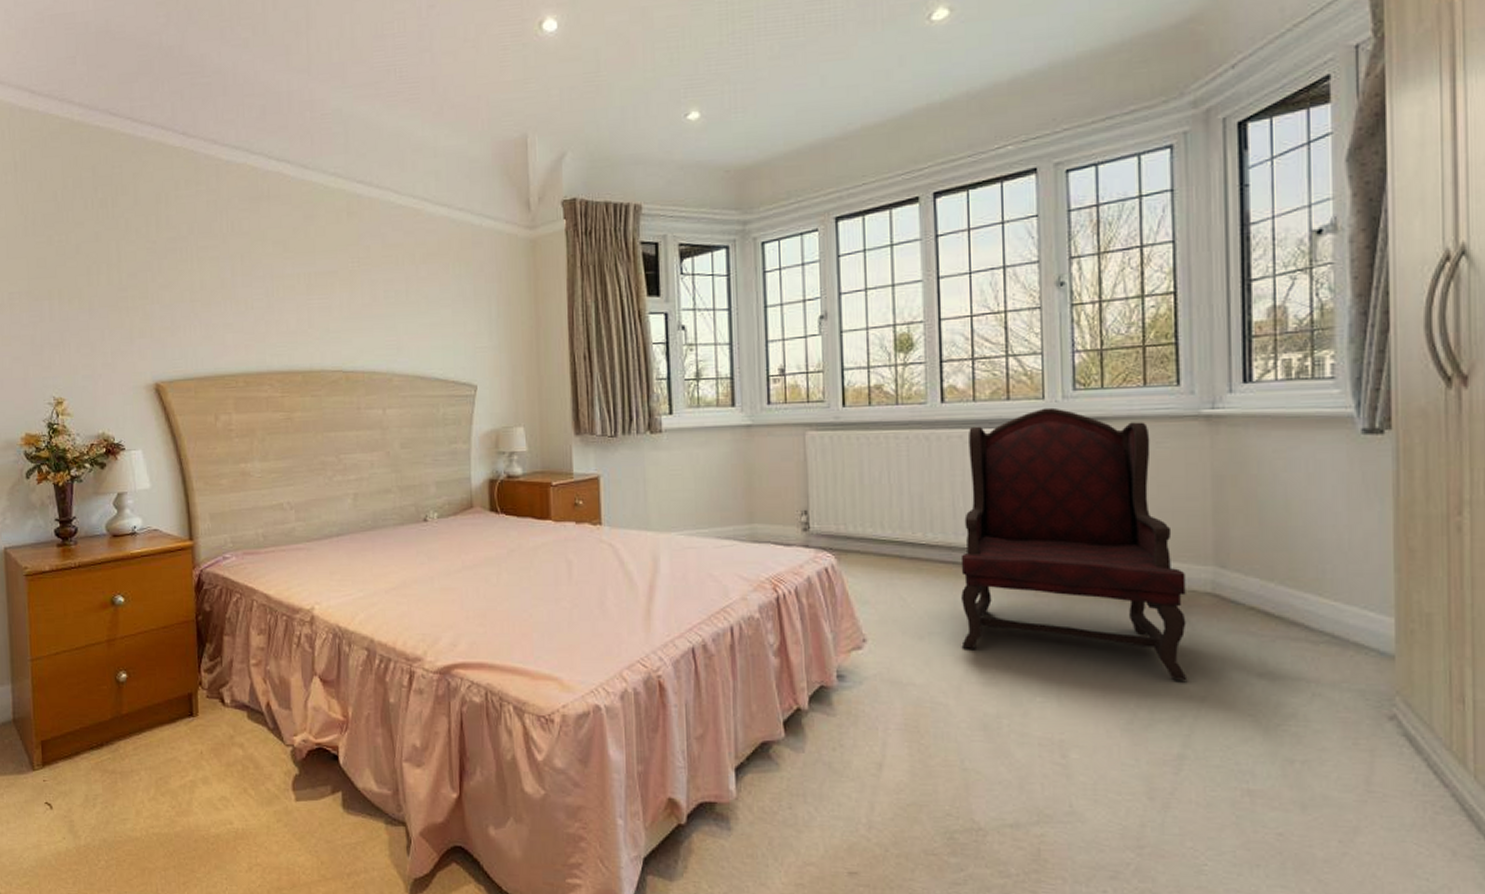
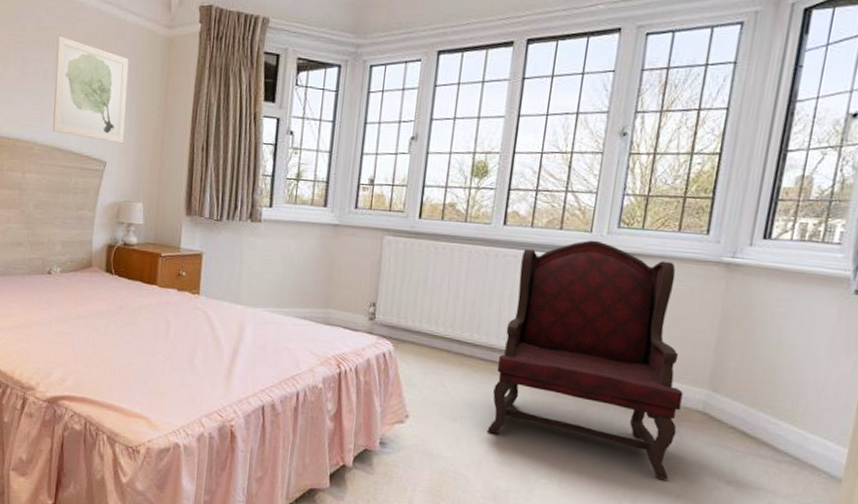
wall art: none [407,252,494,363] -> present [53,36,129,144]

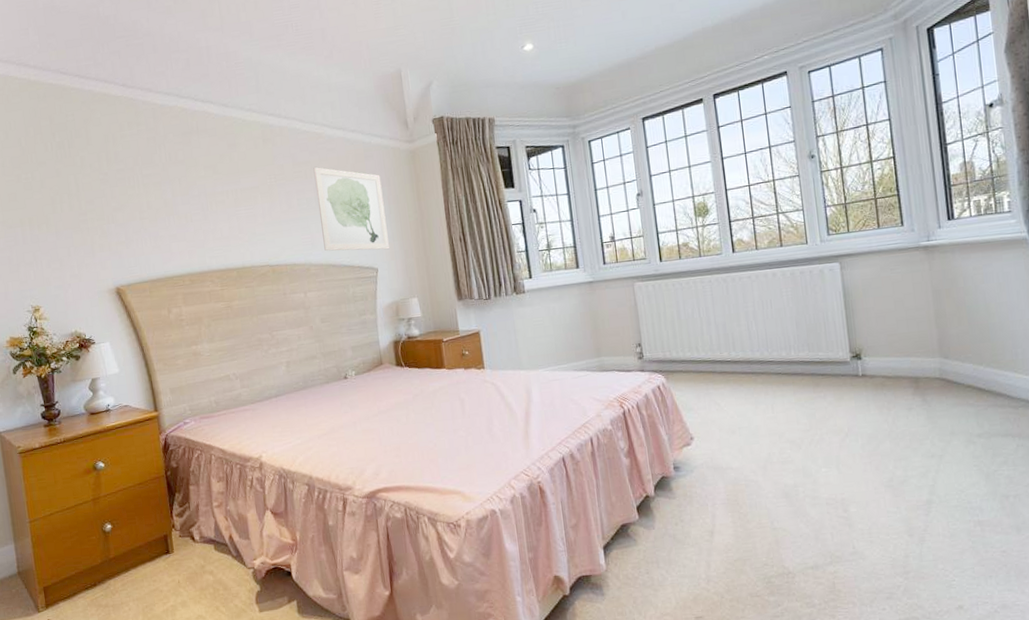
armchair: present [487,240,683,480] -> none [755,249,929,445]

